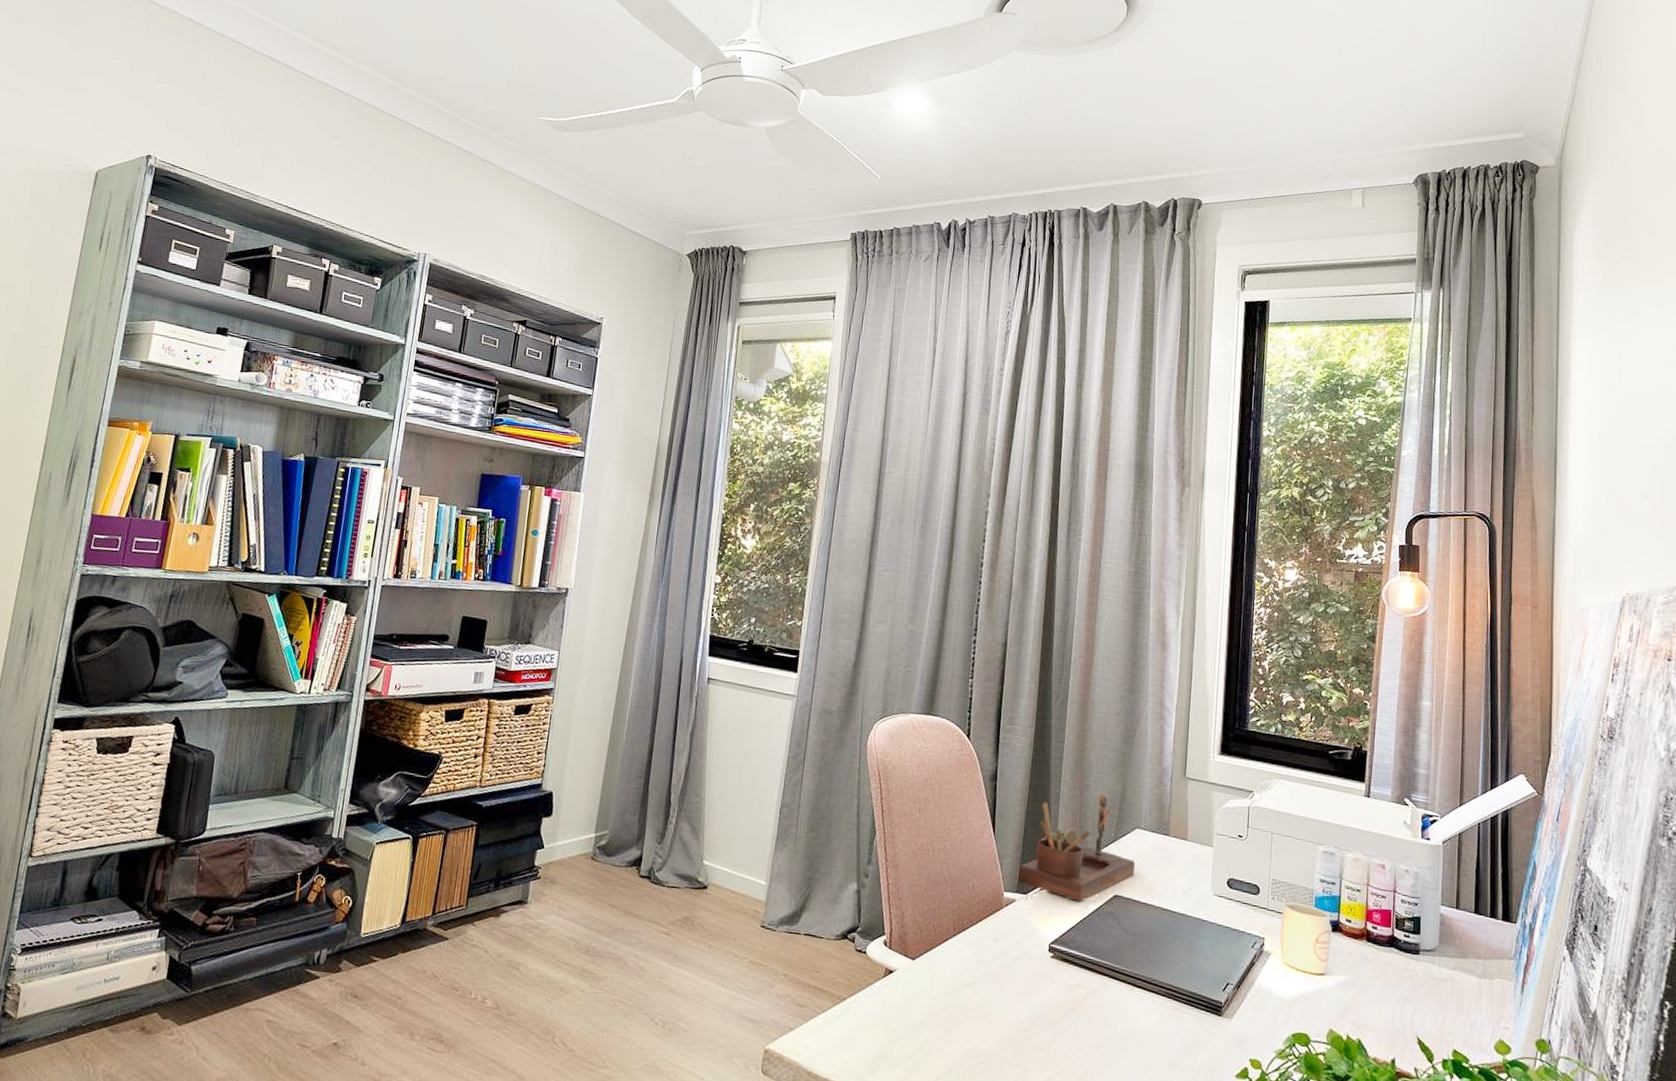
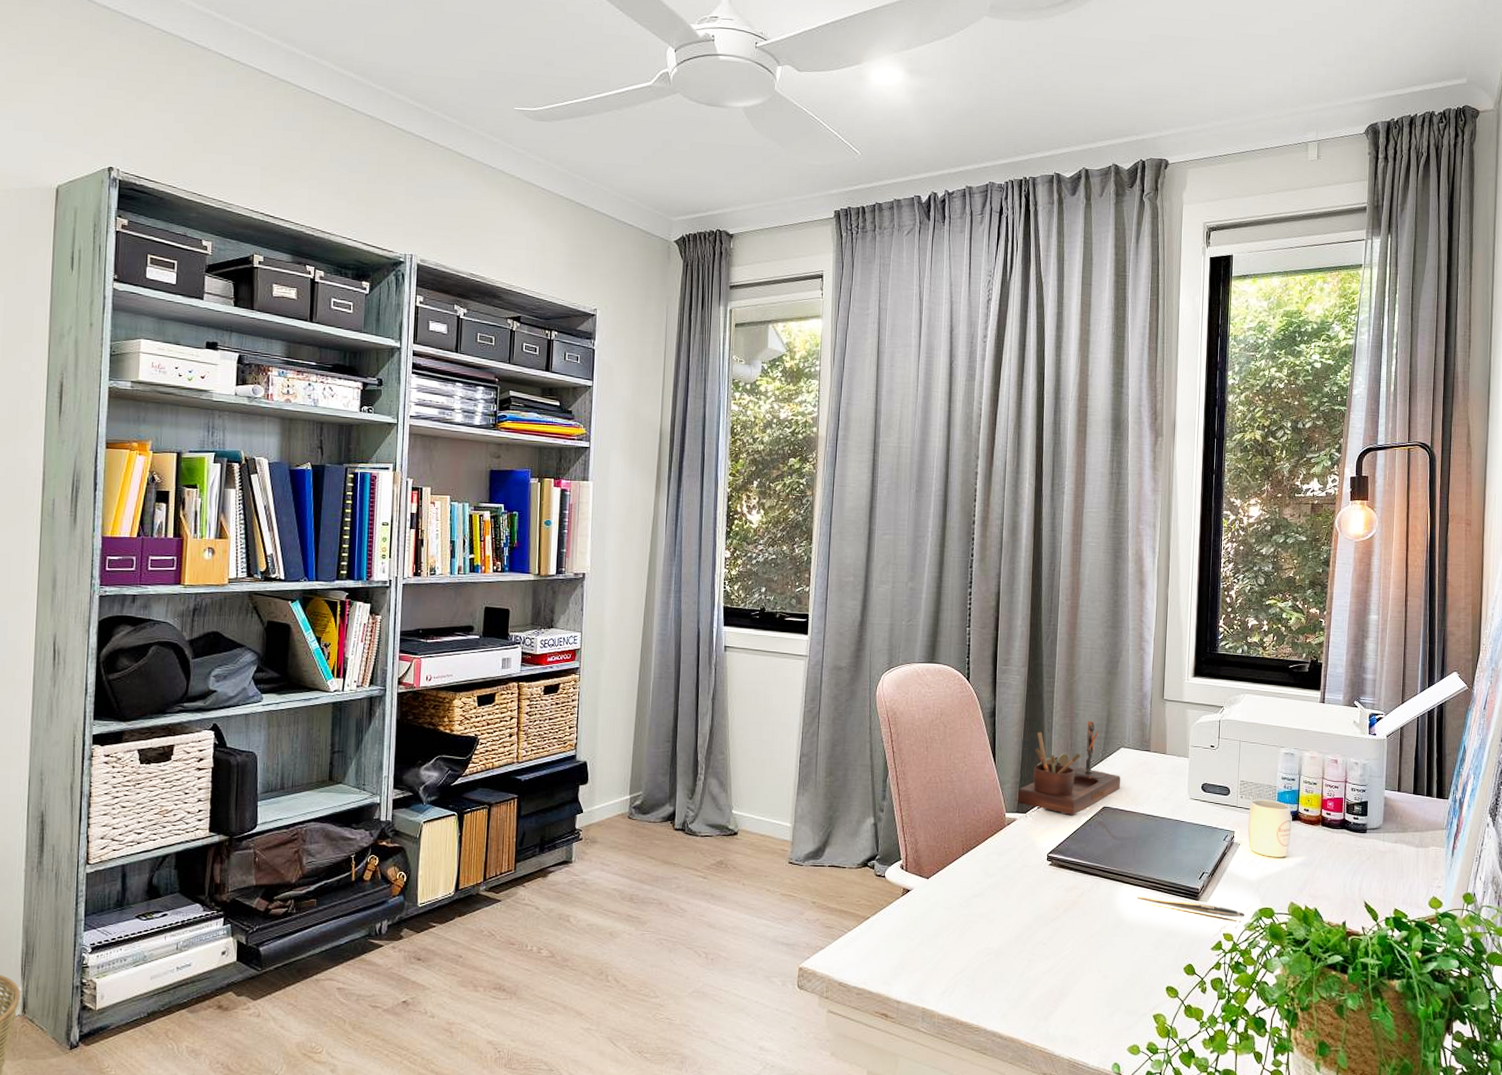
pen: none [1149,1004,1276,1042] -> present [1136,896,1245,917]

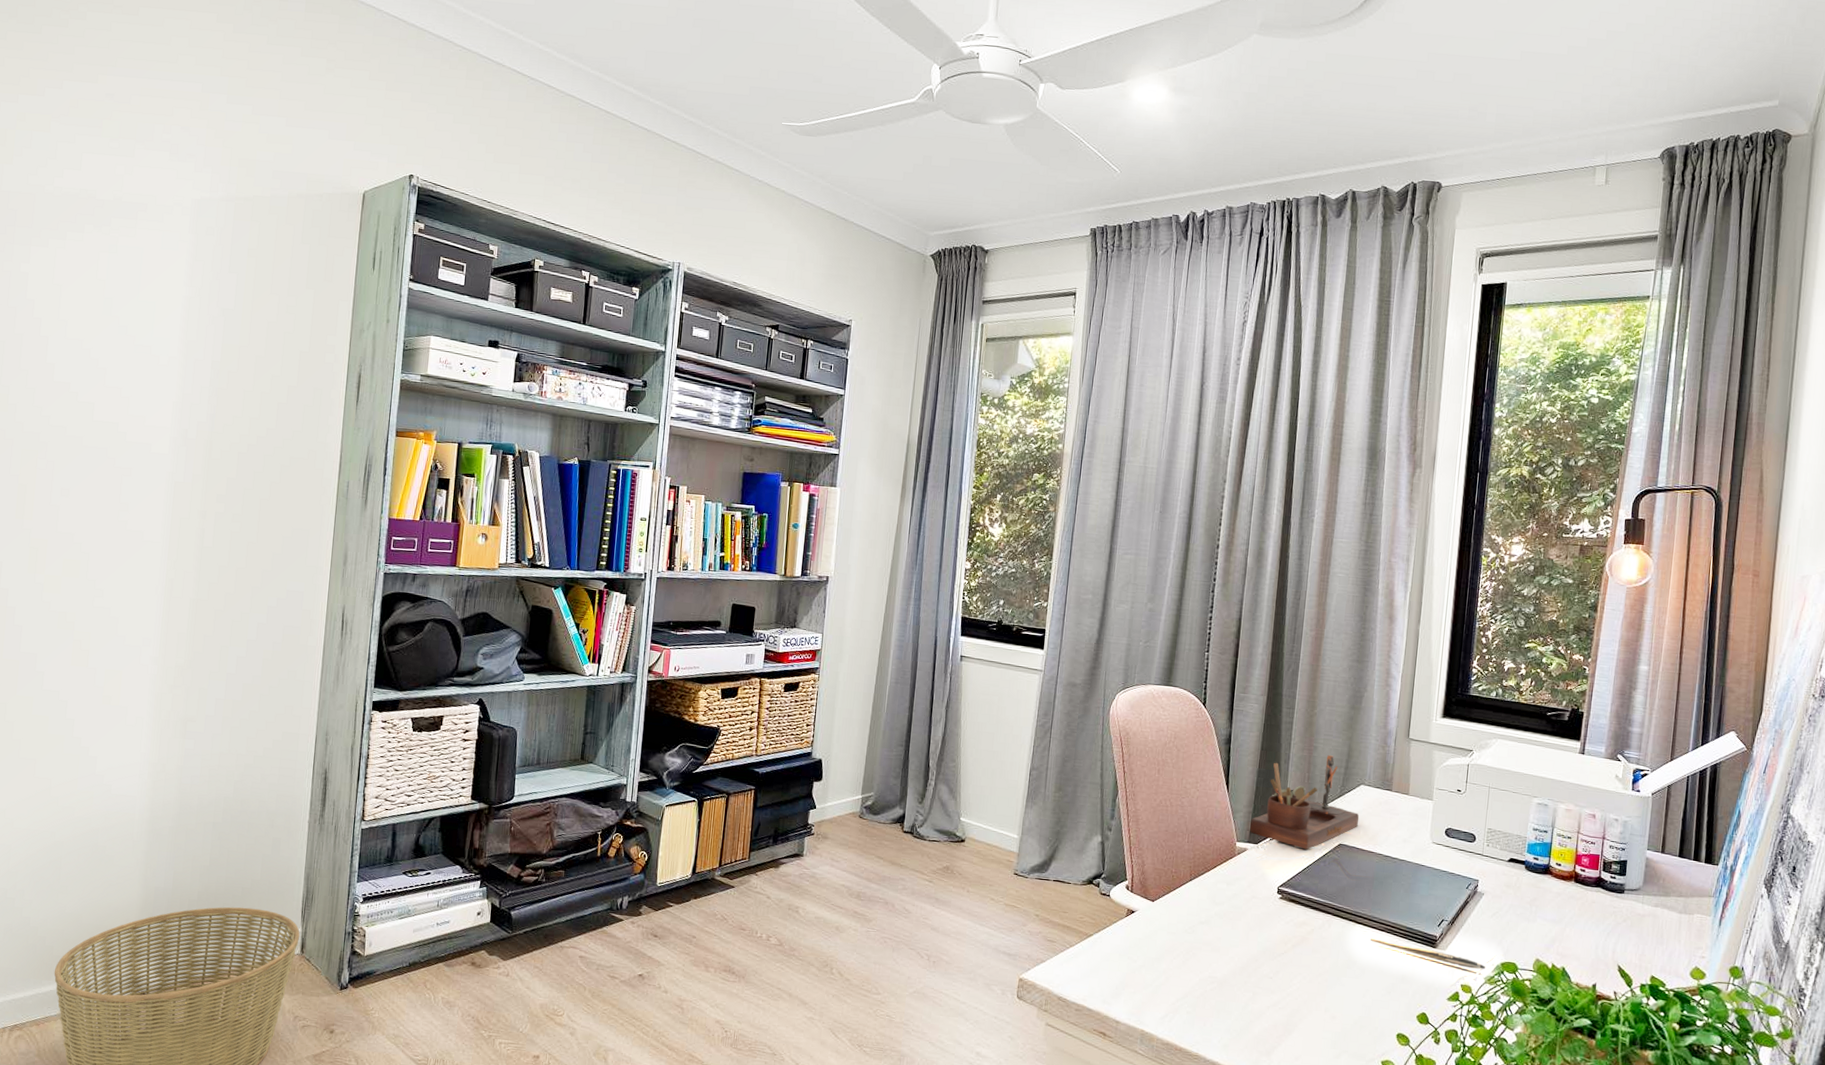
mug: present [1248,799,1292,858] -> none [1493,848,1543,912]

